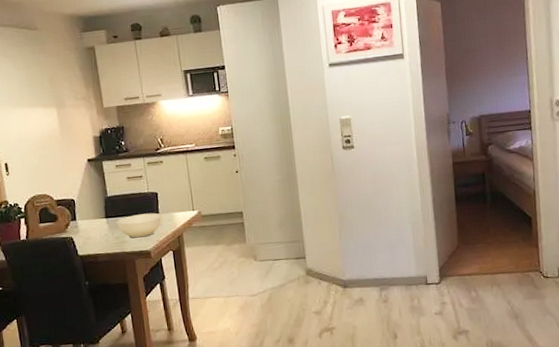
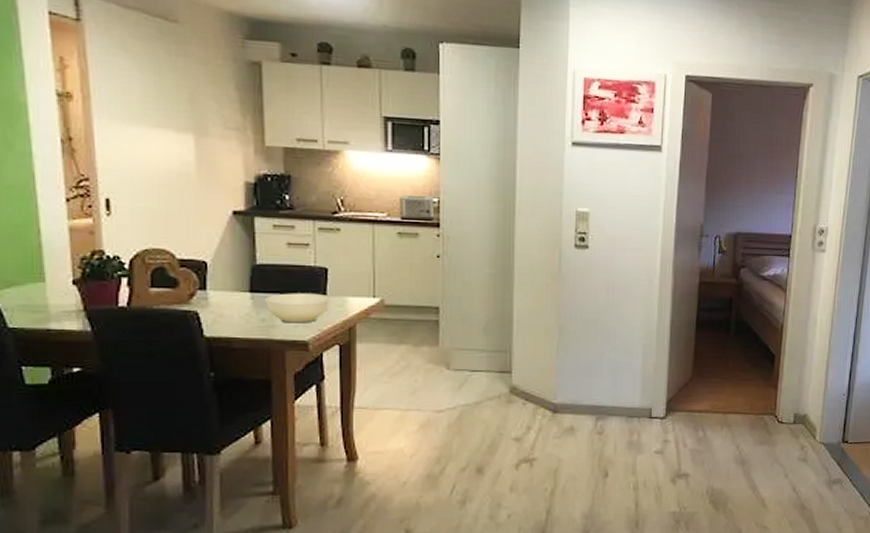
toaster: none [202,125,230,147] -> present [399,195,437,221]

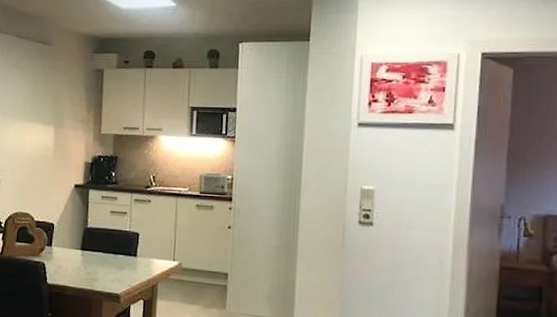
bowl: present [265,293,330,323] -> none [91,252,140,279]

